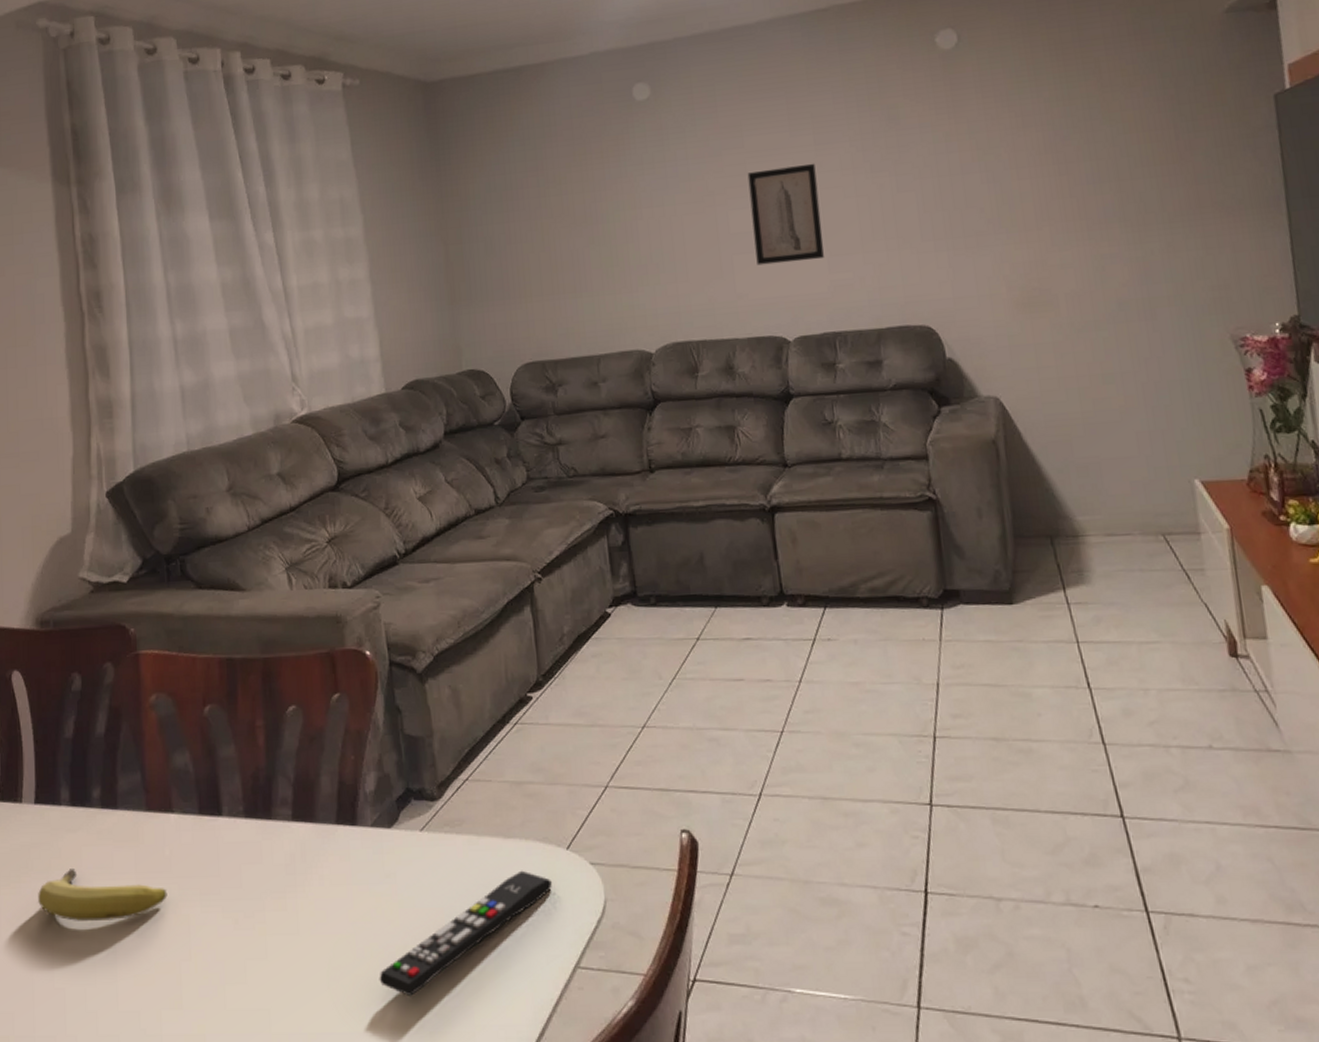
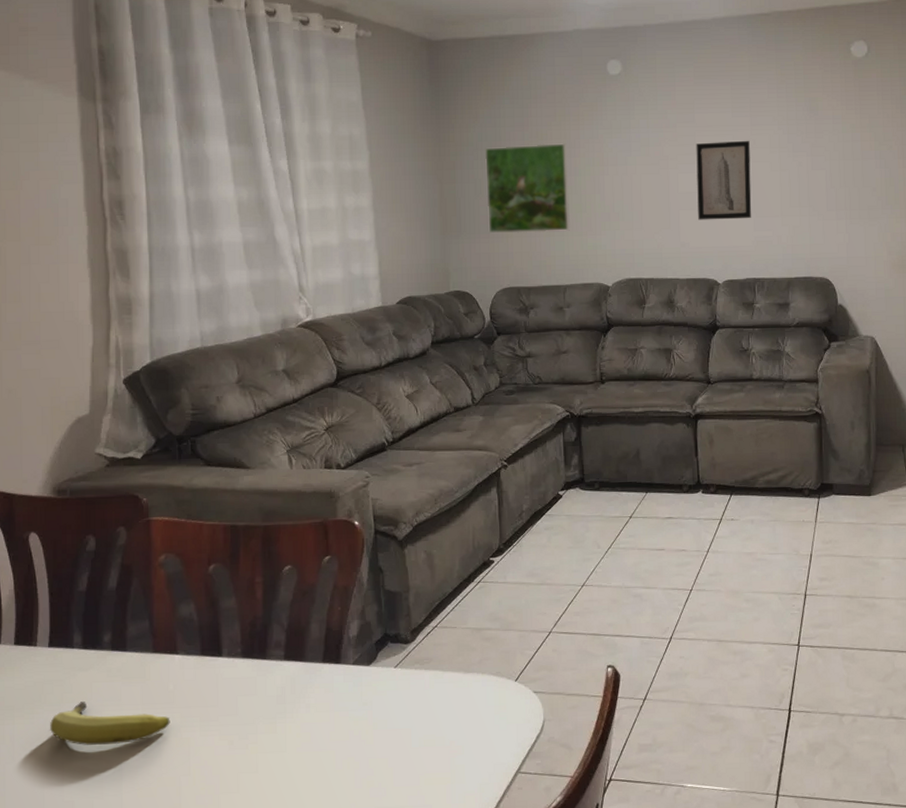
remote control: present [379,870,553,996] -> none [354,698,503,798]
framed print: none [494,186,601,299] -> present [484,143,571,233]

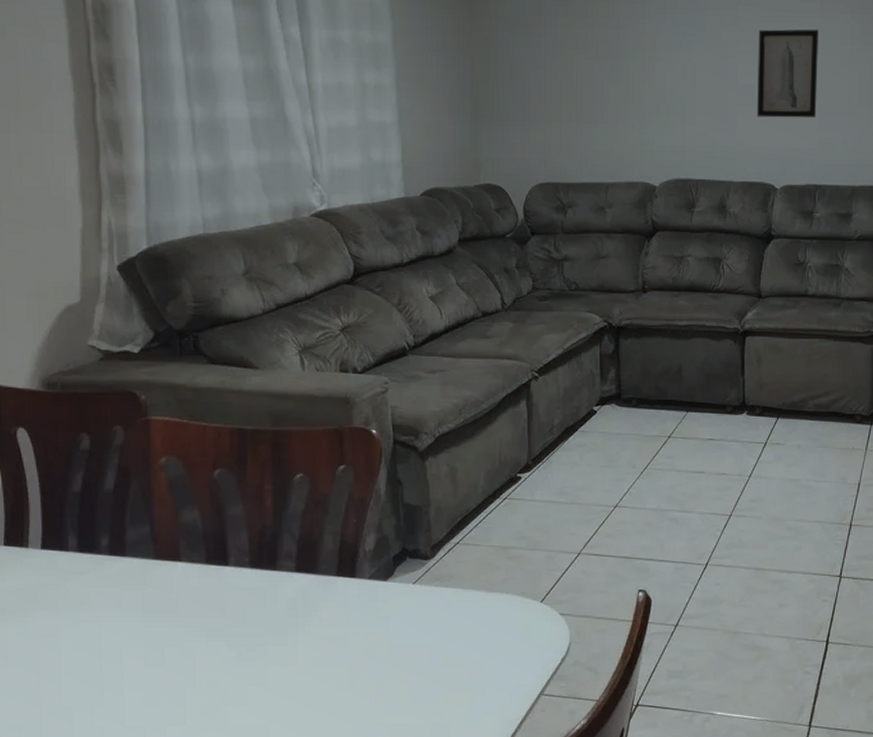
fruit: present [50,701,170,745] -> none [45,607,174,651]
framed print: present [484,143,571,233] -> none [522,22,616,123]

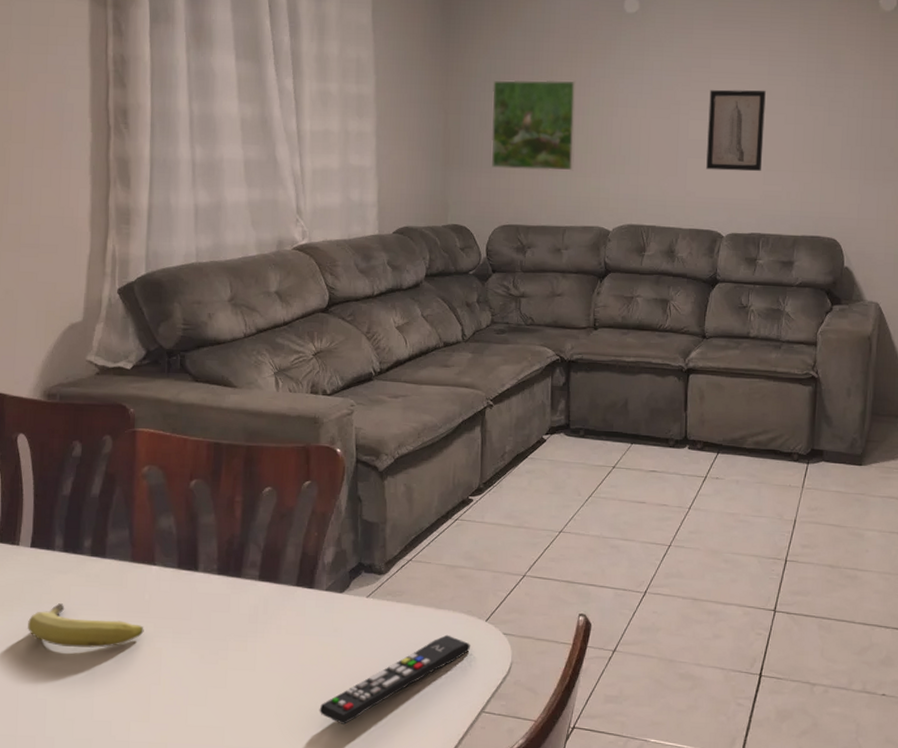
fruit: none [45,607,174,651] -> present [28,603,144,648]
remote control: none [368,618,527,715] -> present [319,634,471,724]
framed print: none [522,22,616,123] -> present [491,79,576,171]

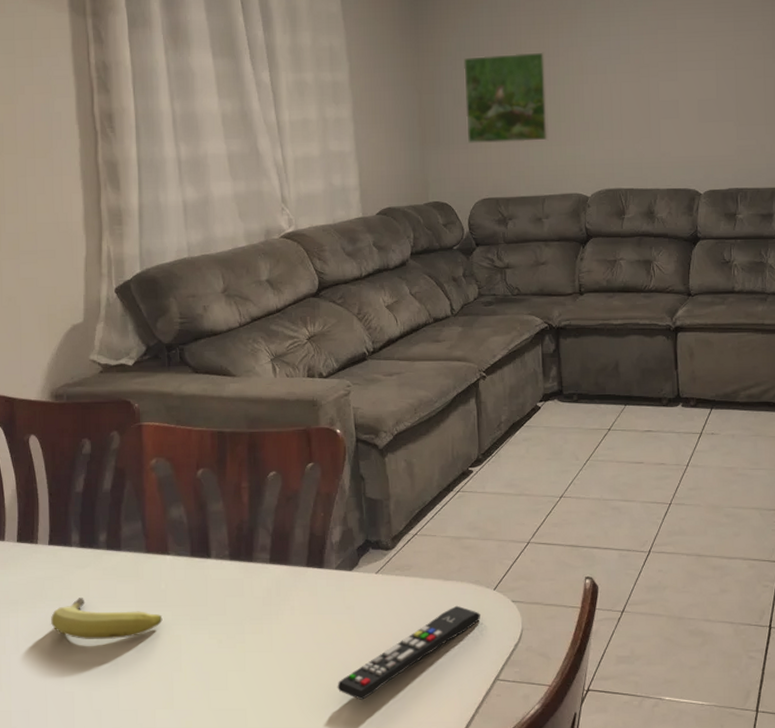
wall art: present [706,89,766,172] -> none [677,46,735,129]

